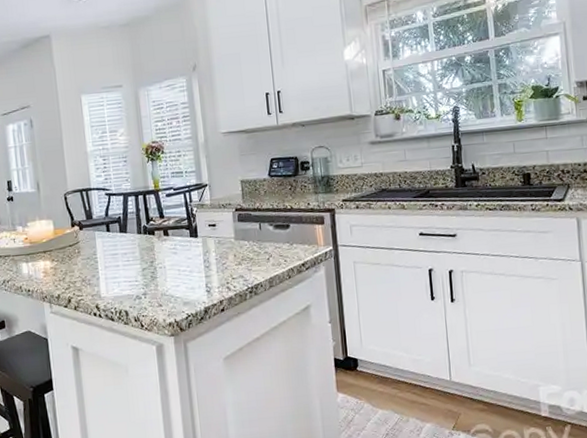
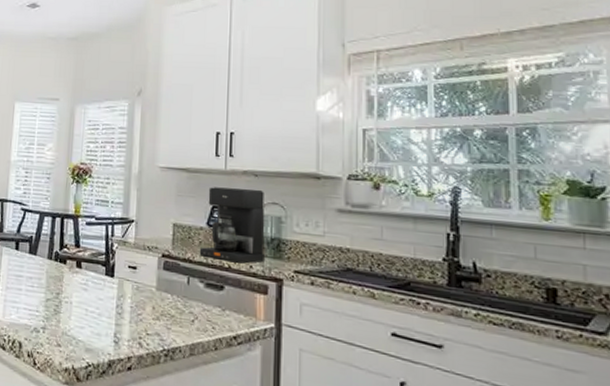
coffee maker: none [265,137,318,204] -> present [199,187,264,264]

